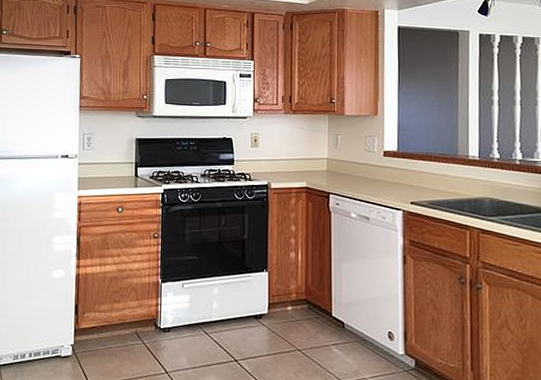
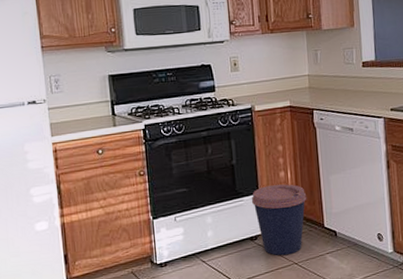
coffee cup: none [259,265,316,340] -> present [251,184,307,256]

